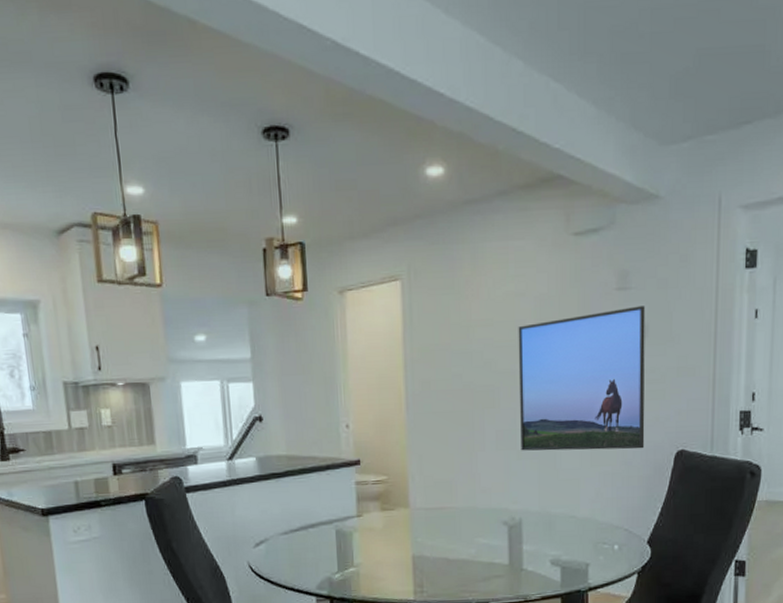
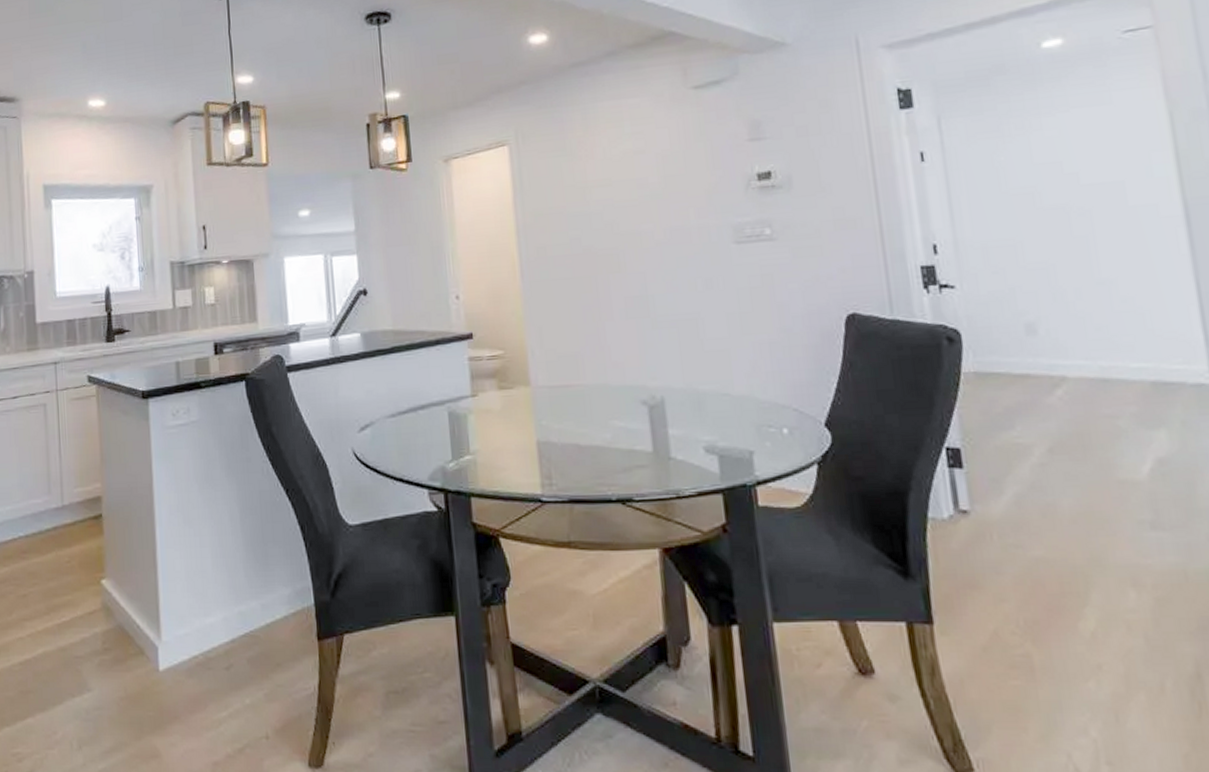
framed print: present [518,306,646,451] -> none [640,156,806,319]

